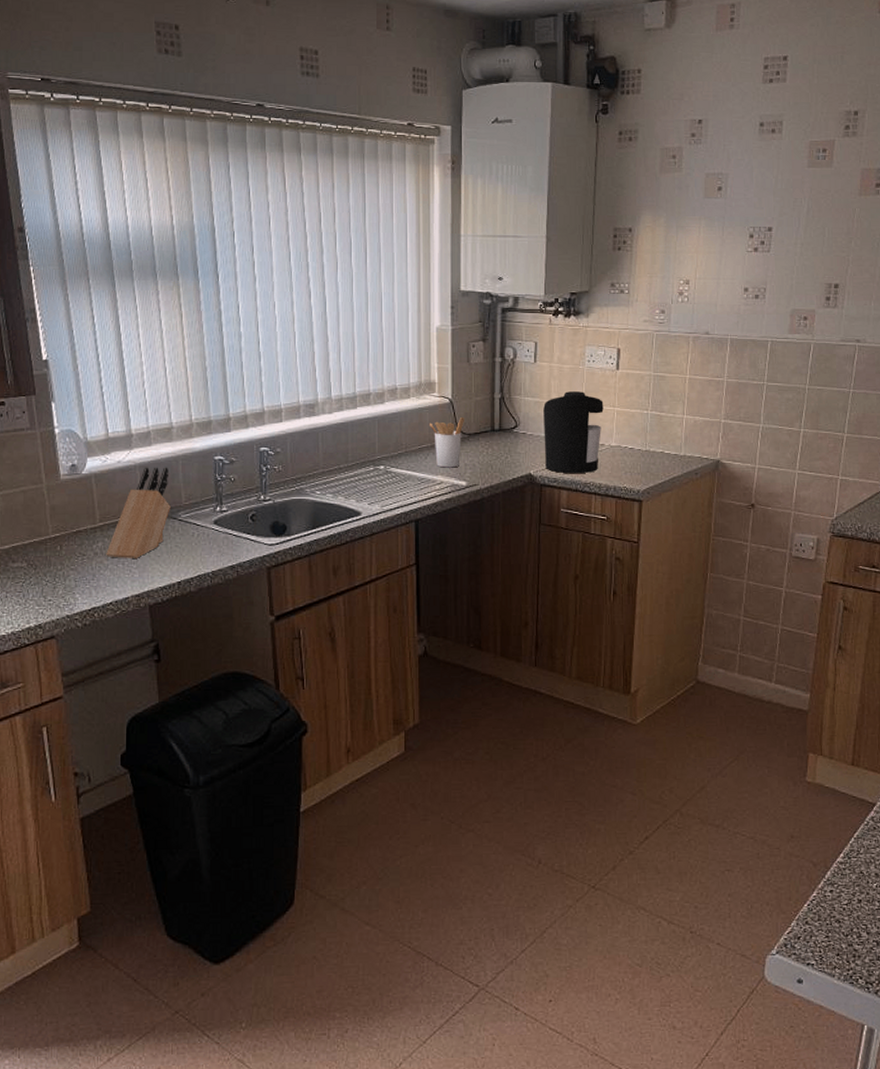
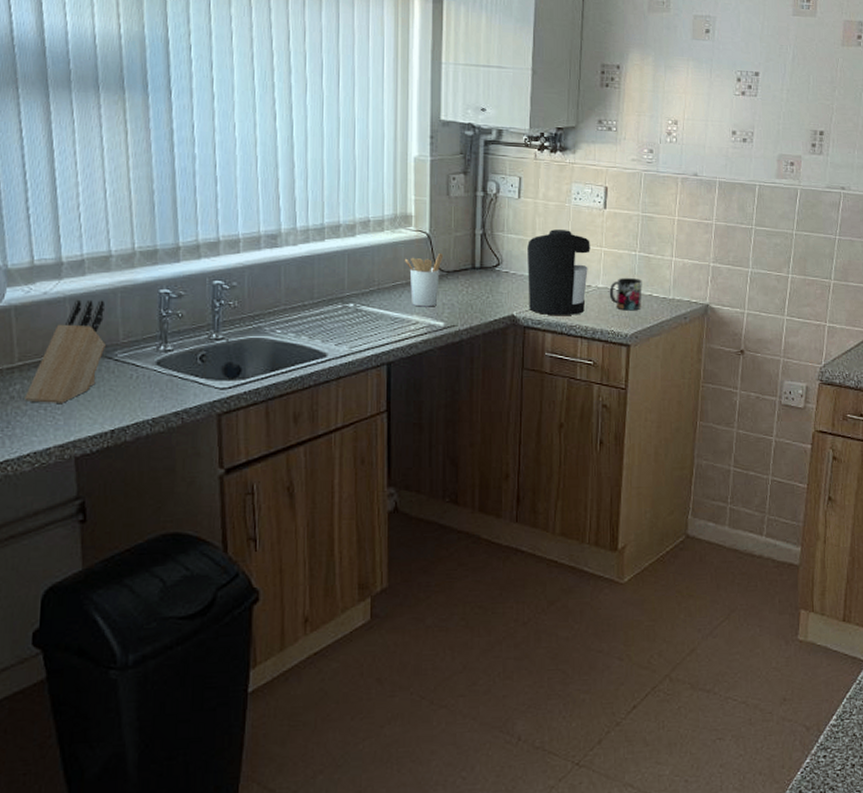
mug: none [622,435,654,468] -> present [609,277,642,311]

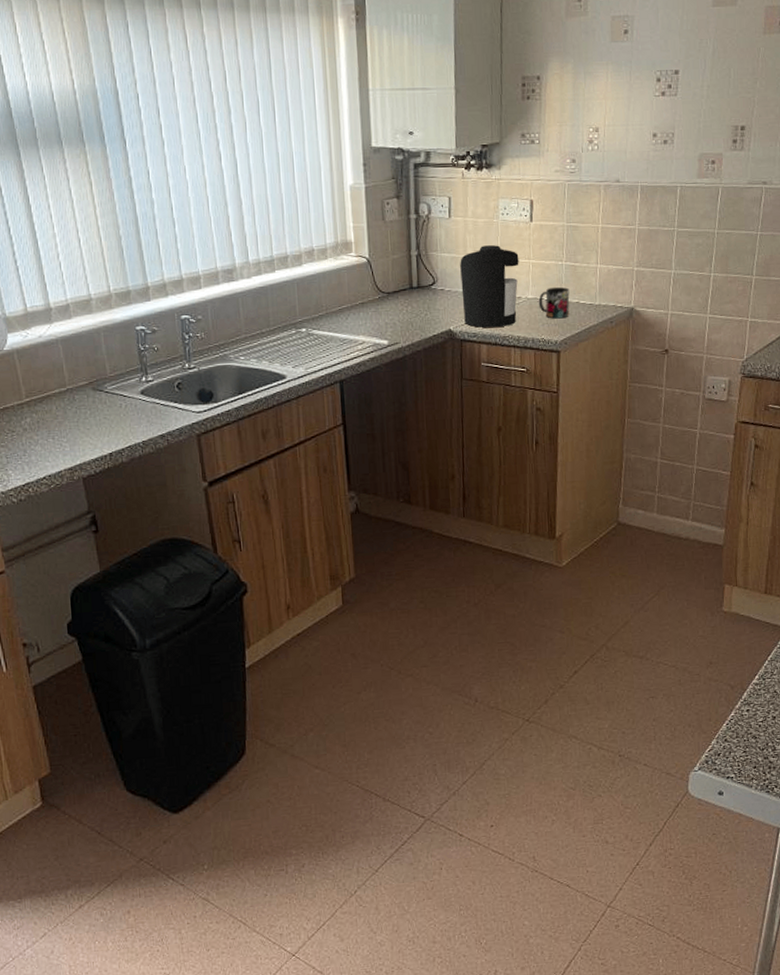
knife block: present [24,299,106,403] -> none [35,339,96,433]
utensil holder: present [404,252,443,307] -> none [347,275,383,328]

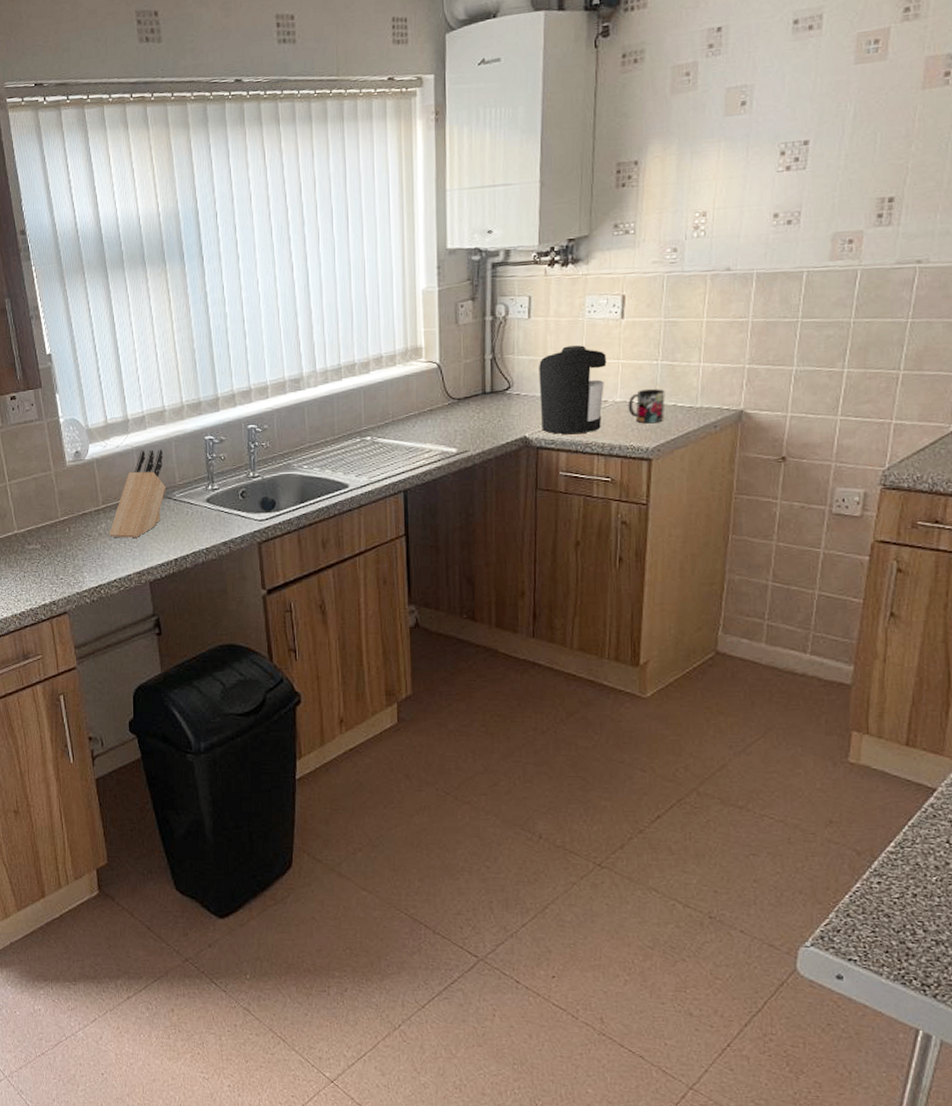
knife block: none [35,339,96,433] -> present [109,449,166,538]

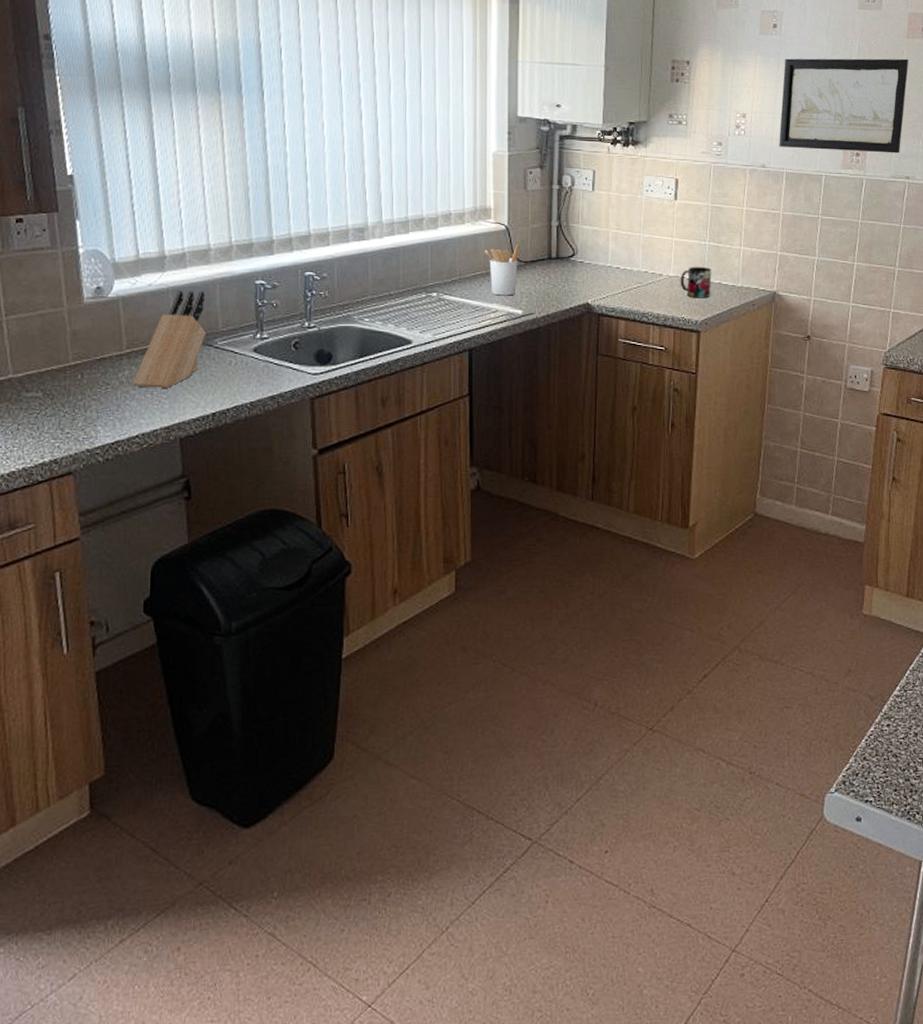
utensil holder: none [416,381,453,436] -> present [484,243,520,296]
coffee maker: present [539,345,607,434] -> none [601,221,662,303]
wall art: none [748,115,924,245] -> present [779,58,909,154]

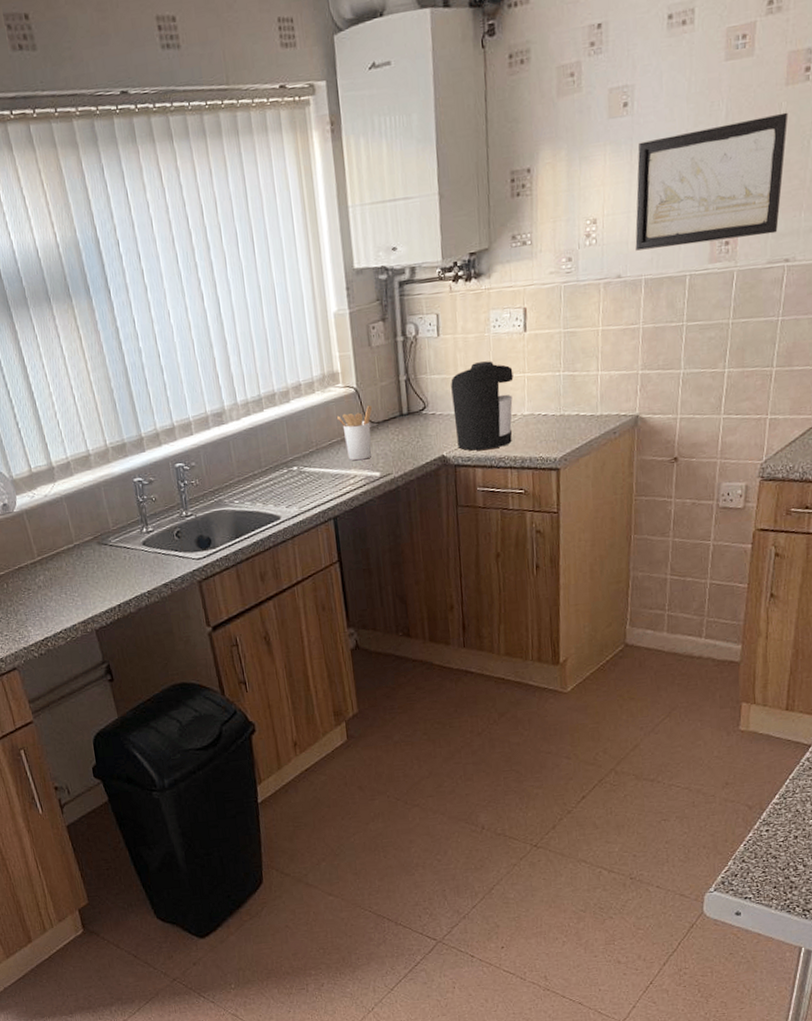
knife block: present [133,290,206,388] -> none [48,495,101,589]
coffee maker: none [601,221,662,303] -> present [451,360,514,451]
mug: present [680,266,712,298] -> none [535,399,569,435]

